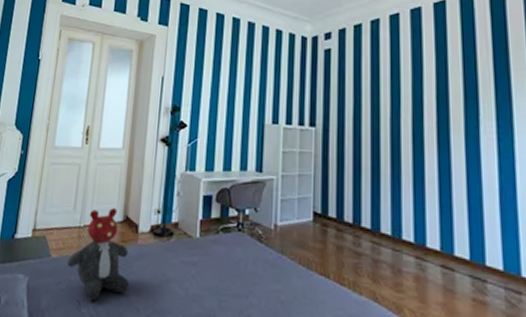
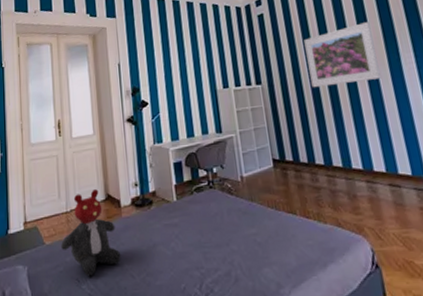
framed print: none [372,78,453,145] -> present [304,22,381,88]

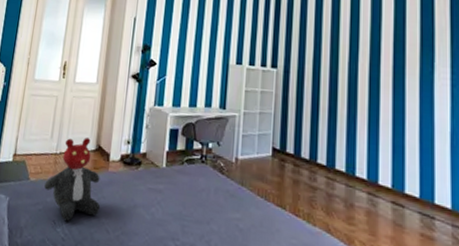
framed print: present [304,22,381,88] -> none [330,25,408,89]

